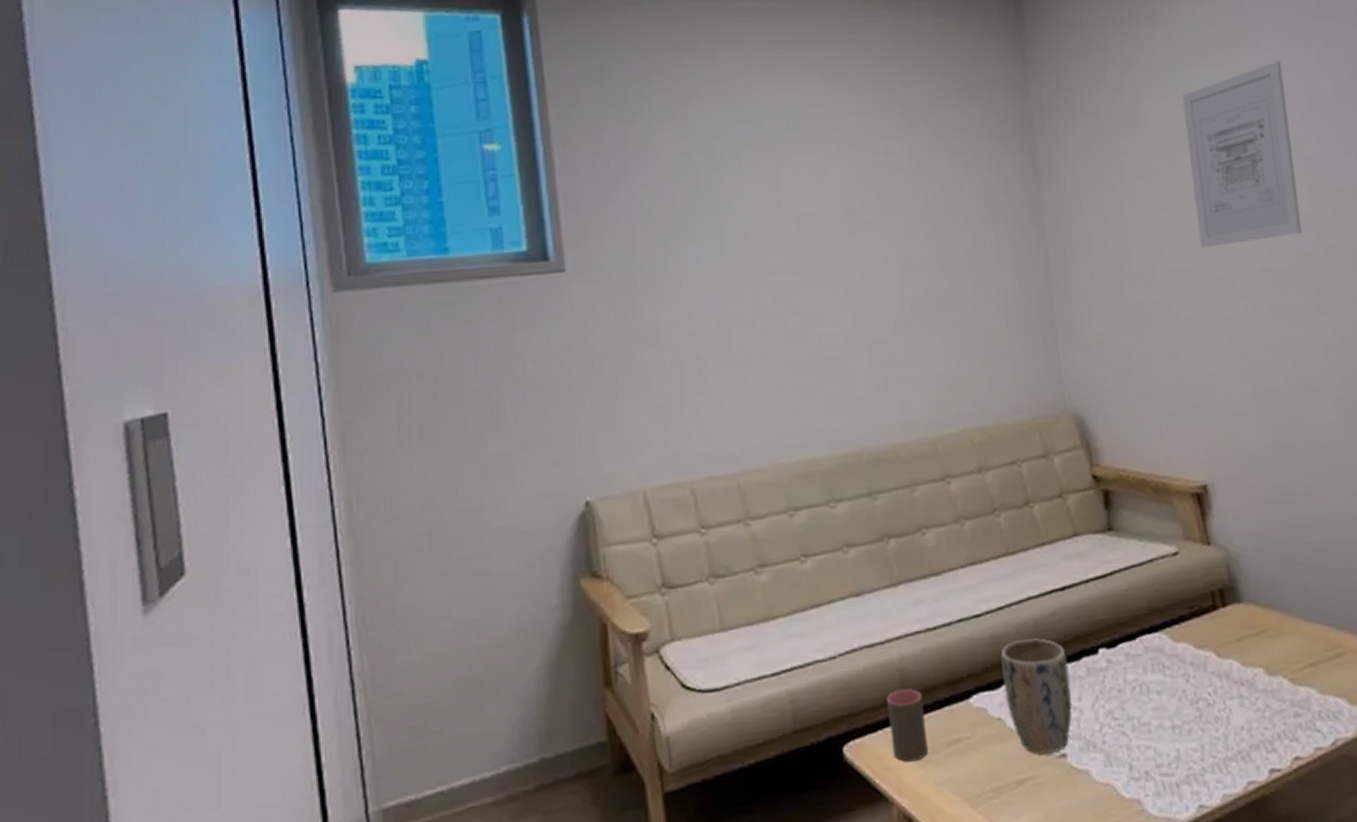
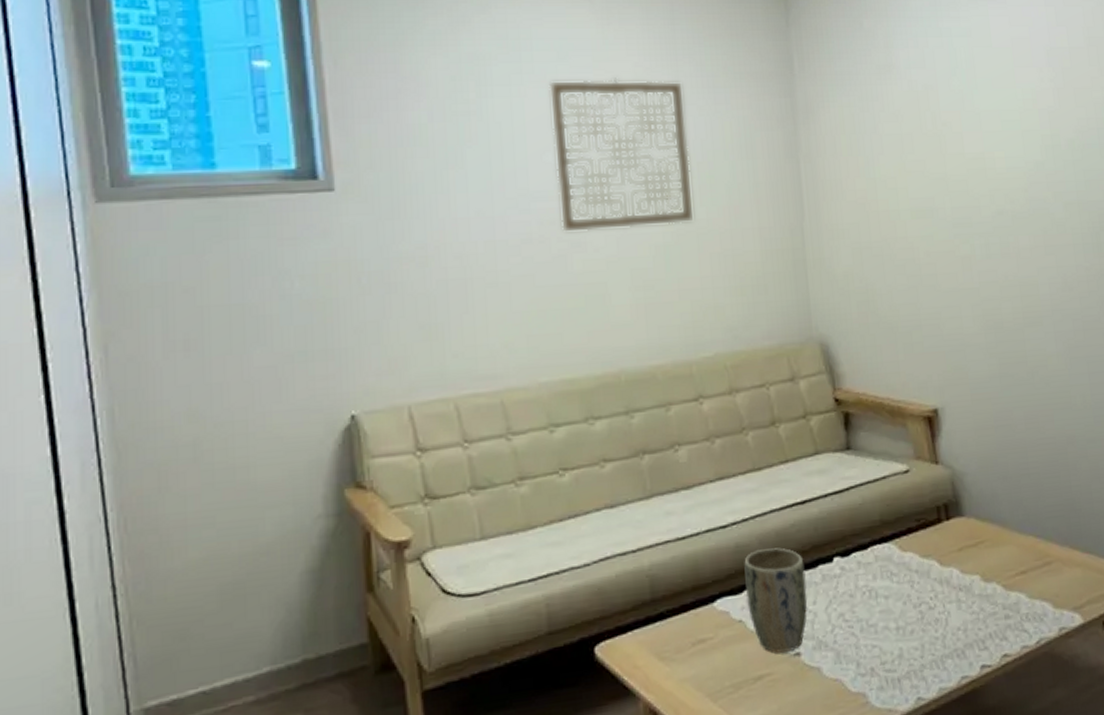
wall art: none [779,144,936,307] -> present [548,77,695,233]
cup: present [887,689,928,762] -> none [637,593,674,661]
wall art: present [1181,60,1302,248] -> none [931,17,1034,190]

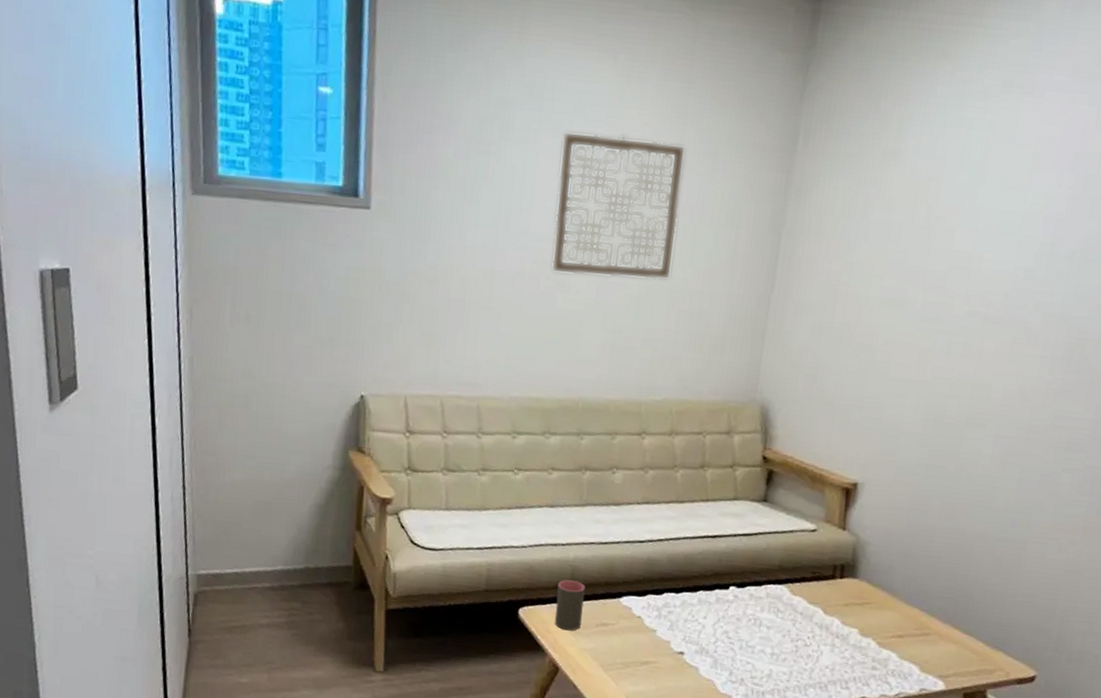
cup: none [637,593,674,661] -> present [554,580,585,631]
plant pot: present [744,547,808,653] -> none [648,566,704,650]

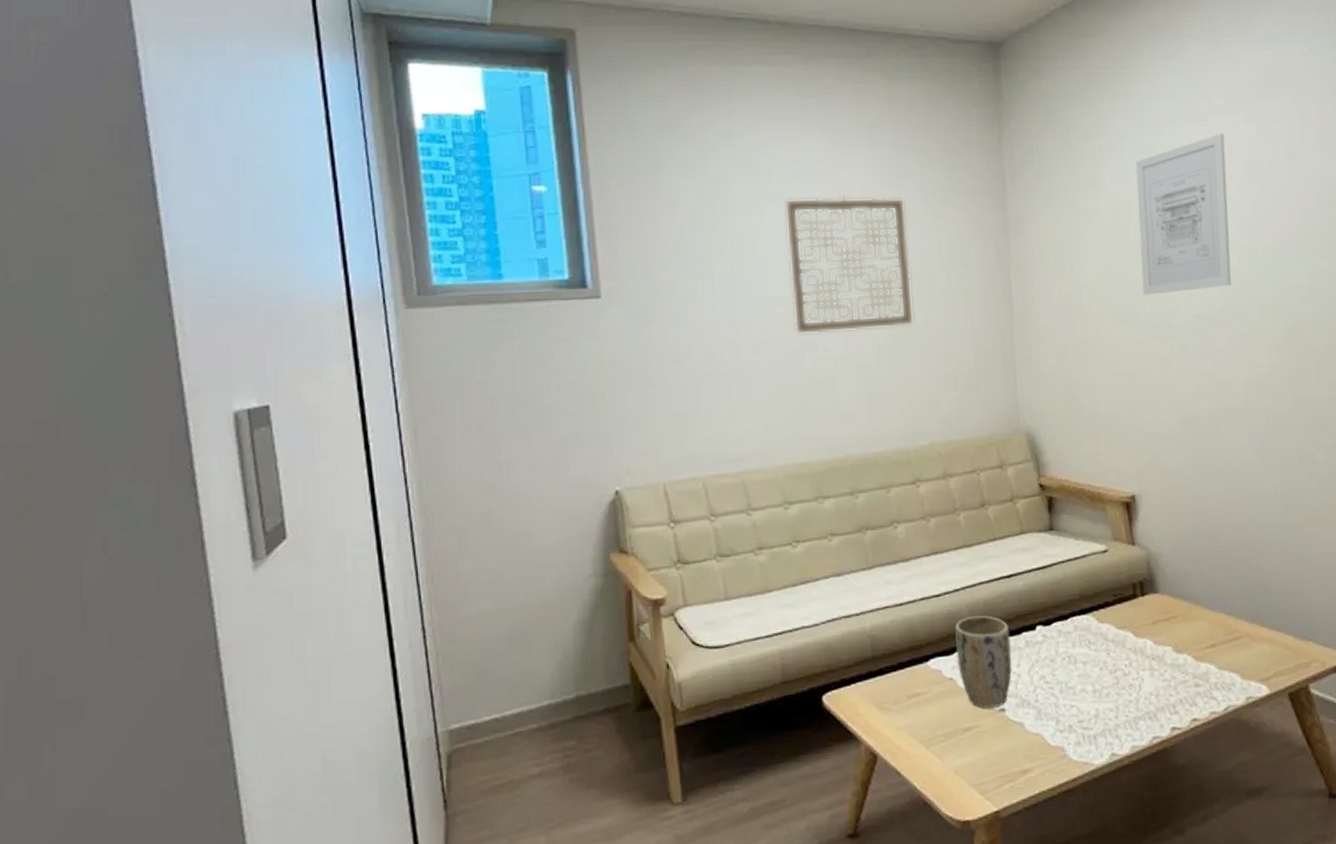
cup: present [554,580,585,631] -> none [860,652,892,710]
plant pot: none [648,566,704,650] -> present [955,616,1012,708]
wall art: none [918,114,1058,287] -> present [1135,133,1231,295]

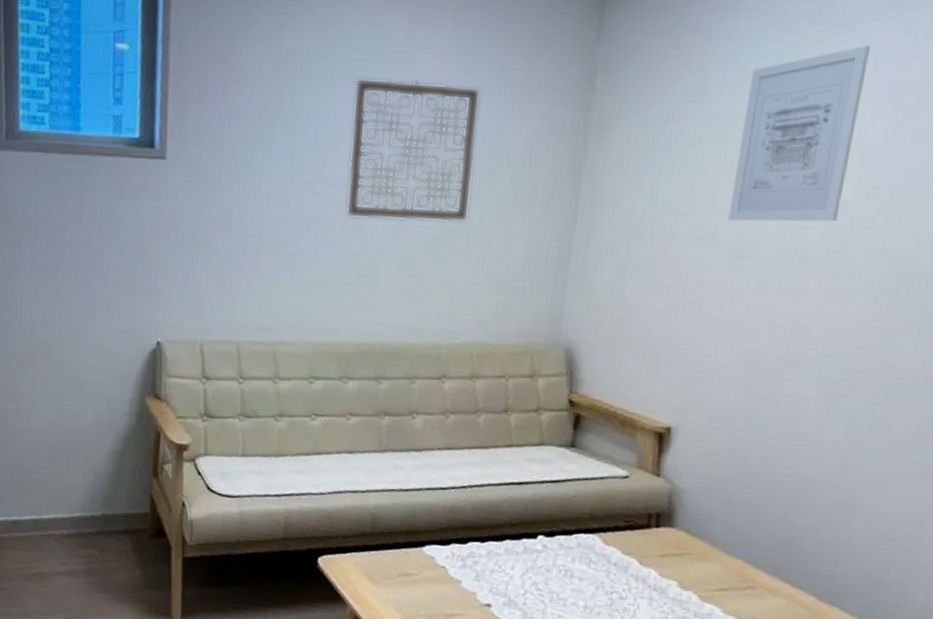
plant pot: present [955,616,1012,708] -> none [452,514,510,602]

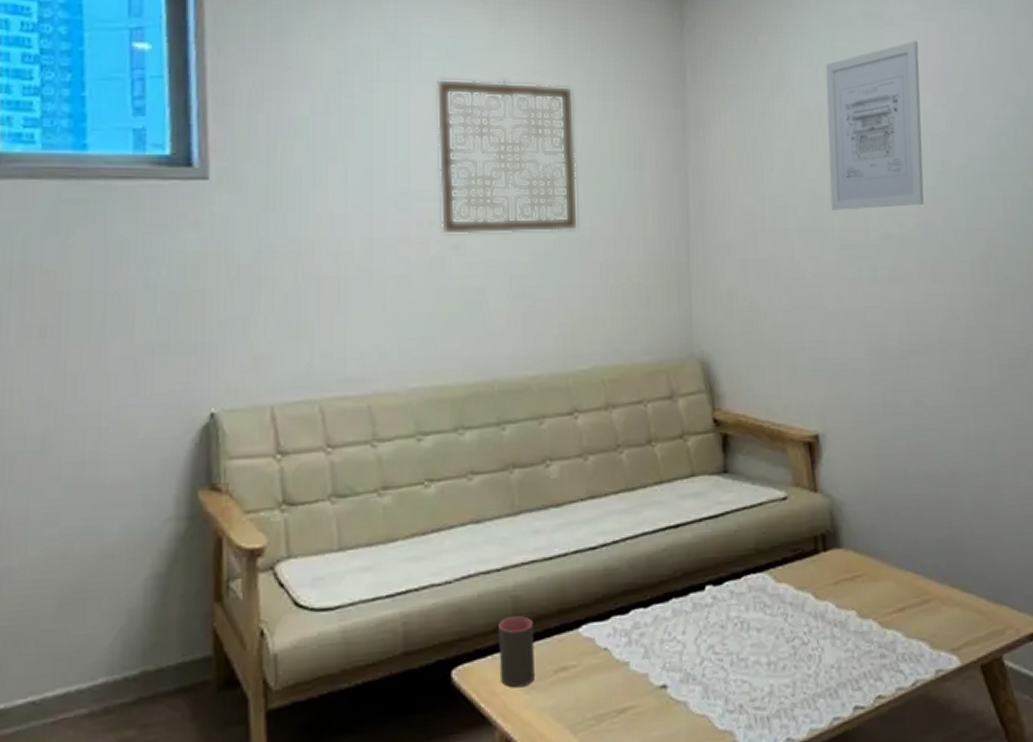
cup: none [355,528,386,581] -> present [498,616,535,688]

